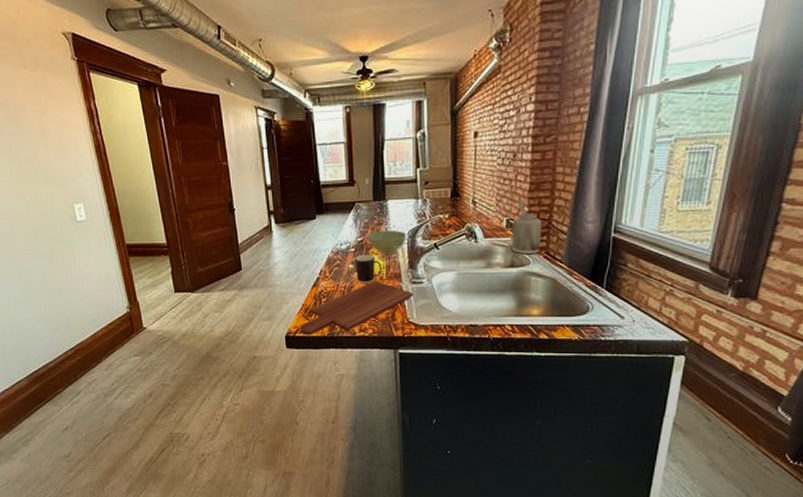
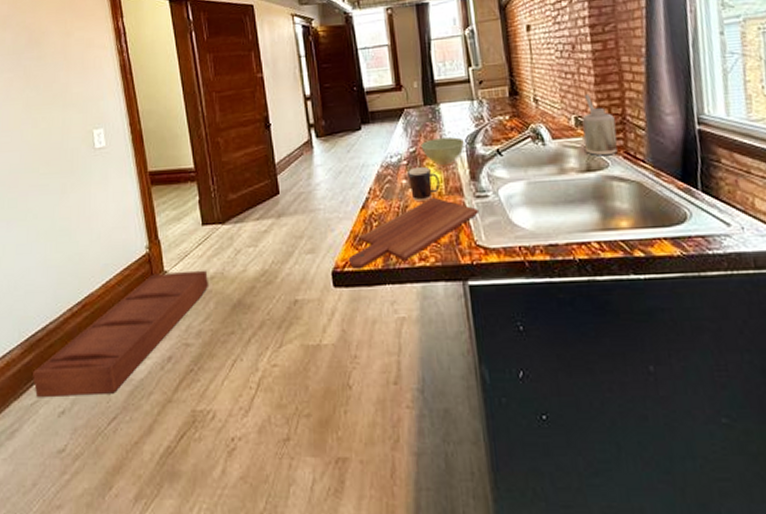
shoe rack: none [38,328,182,418] -> present [32,270,210,398]

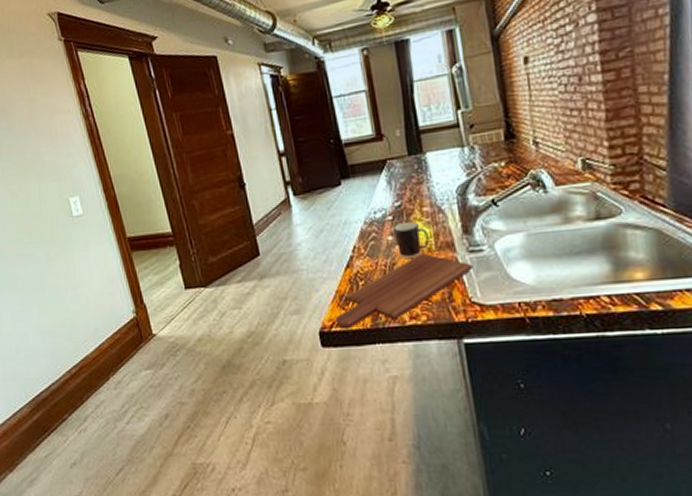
shoe rack: present [32,270,210,398] -> none [42,332,198,451]
bowl: present [421,137,464,168] -> none [407,188,455,222]
soap dispenser: present [582,94,618,156] -> none [590,132,633,202]

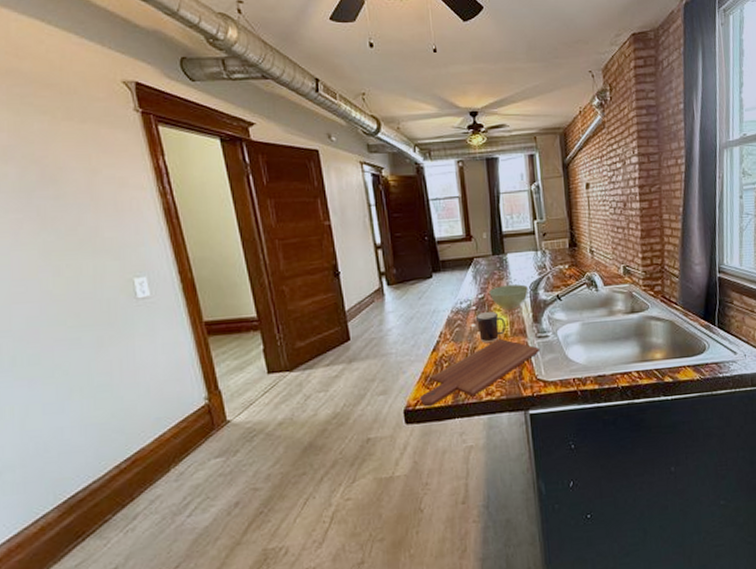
bowl: none [407,188,455,222] -> present [489,284,528,312]

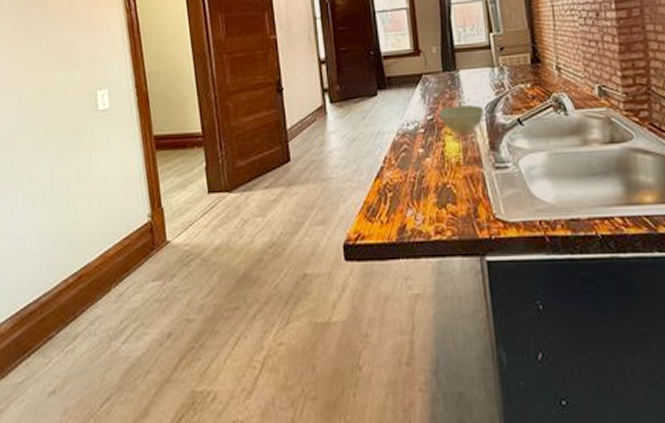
cutting board: present [419,338,539,407] -> none [360,167,498,243]
mug: present [475,312,506,344] -> none [423,136,458,173]

